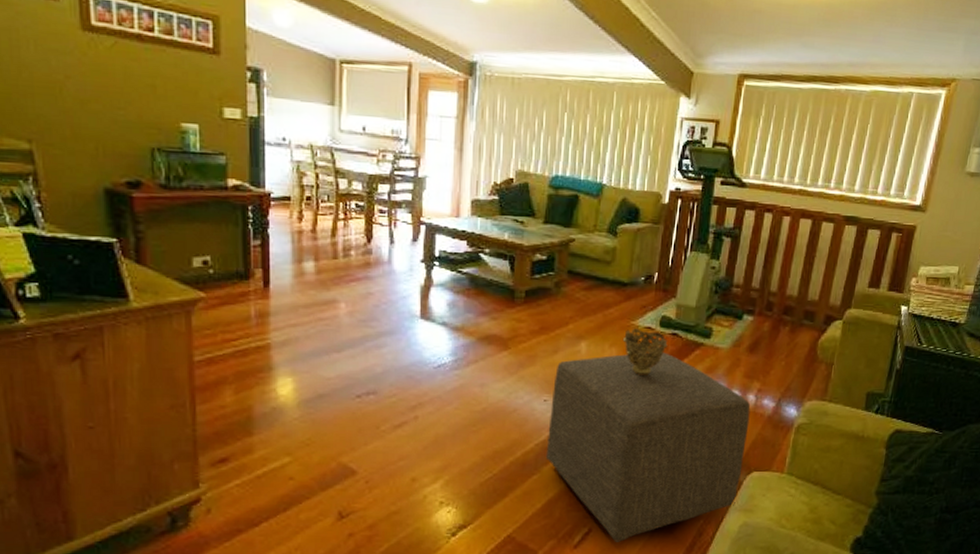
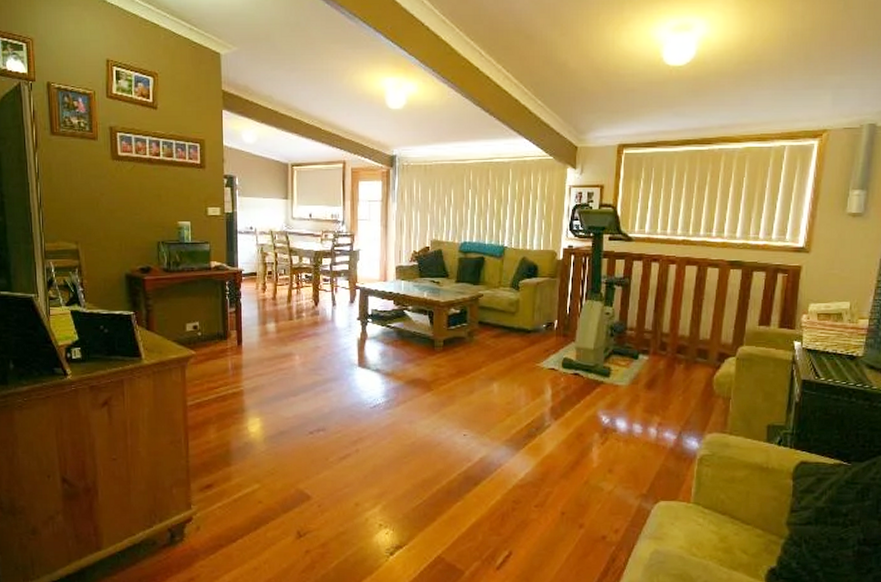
ottoman: present [545,352,751,542] -> none [467,391,653,565]
decorative bowl: present [622,328,668,377] -> none [529,370,571,413]

